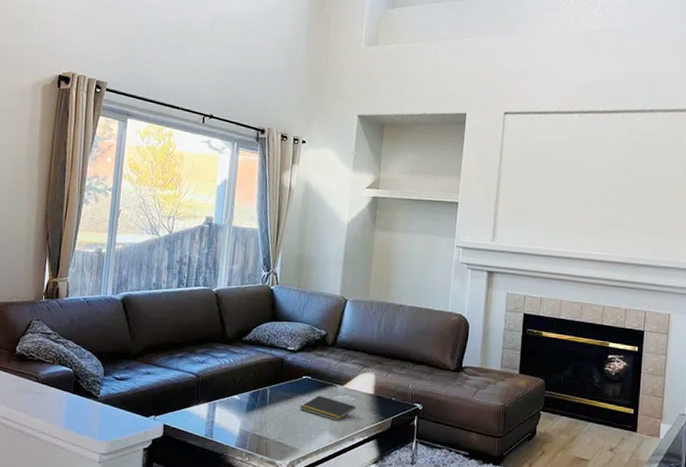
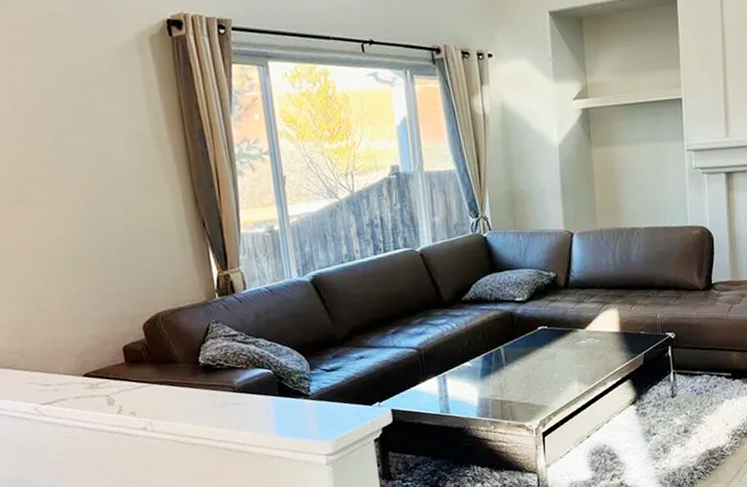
notepad: present [299,395,356,421] -> none [540,344,603,368]

